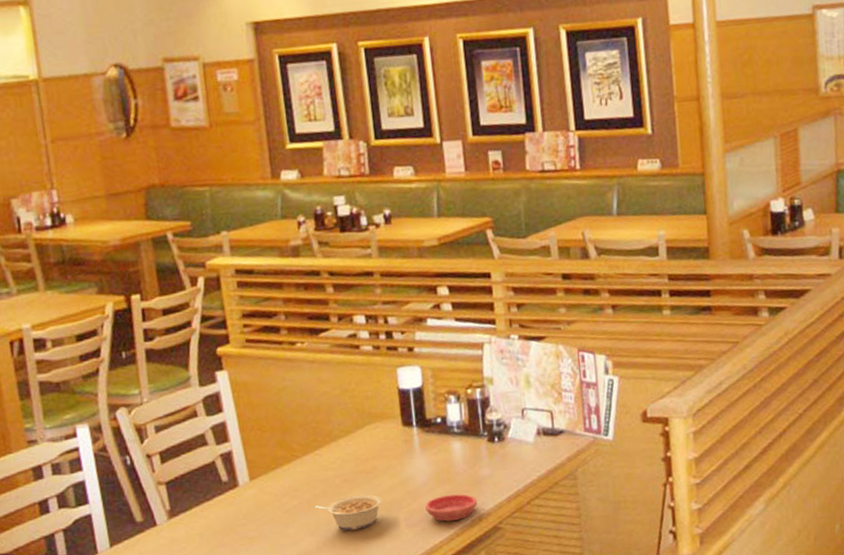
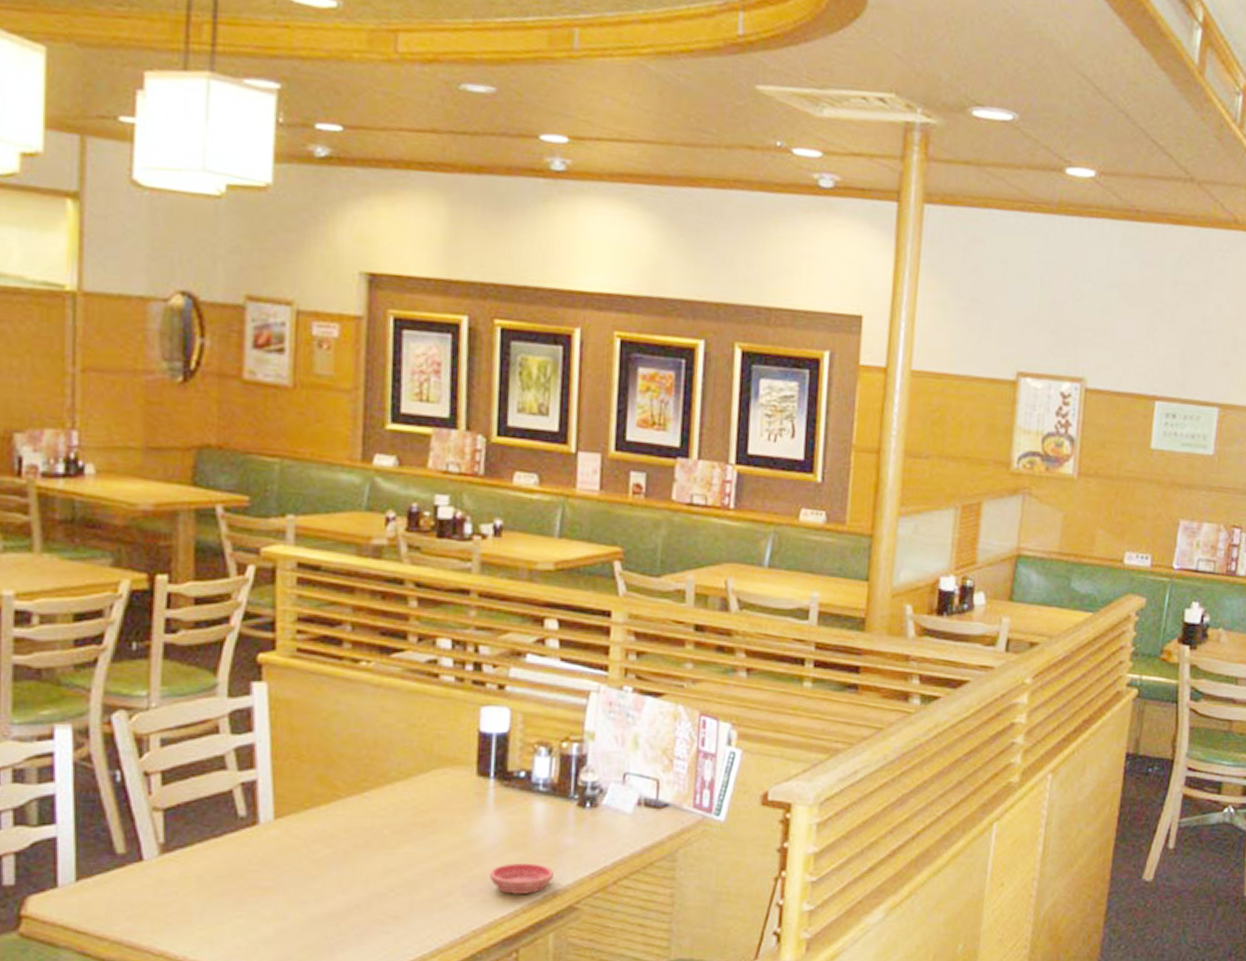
legume: present [315,494,383,531] -> none [353,852,439,892]

